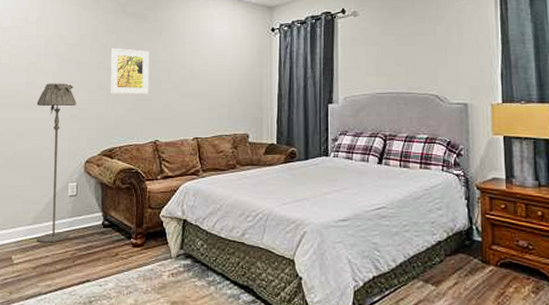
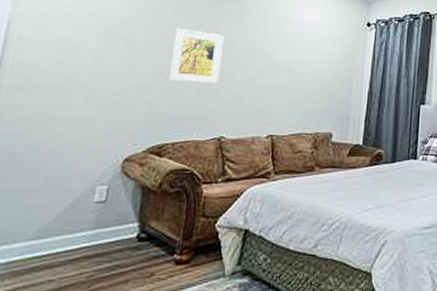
floor lamp: present [36,83,77,243] -> none [39,63,122,263]

